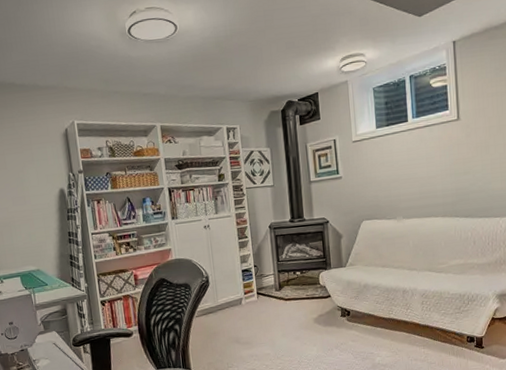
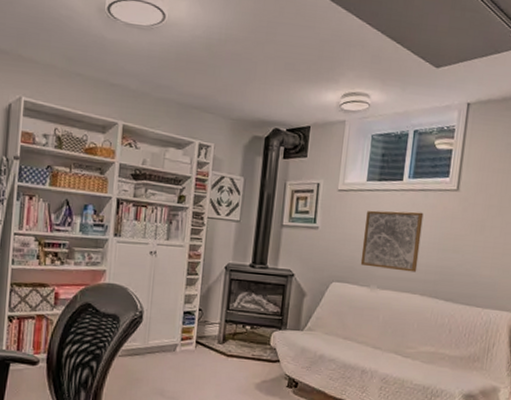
wall art: none [382,145,435,202] -> present [360,210,424,272]

